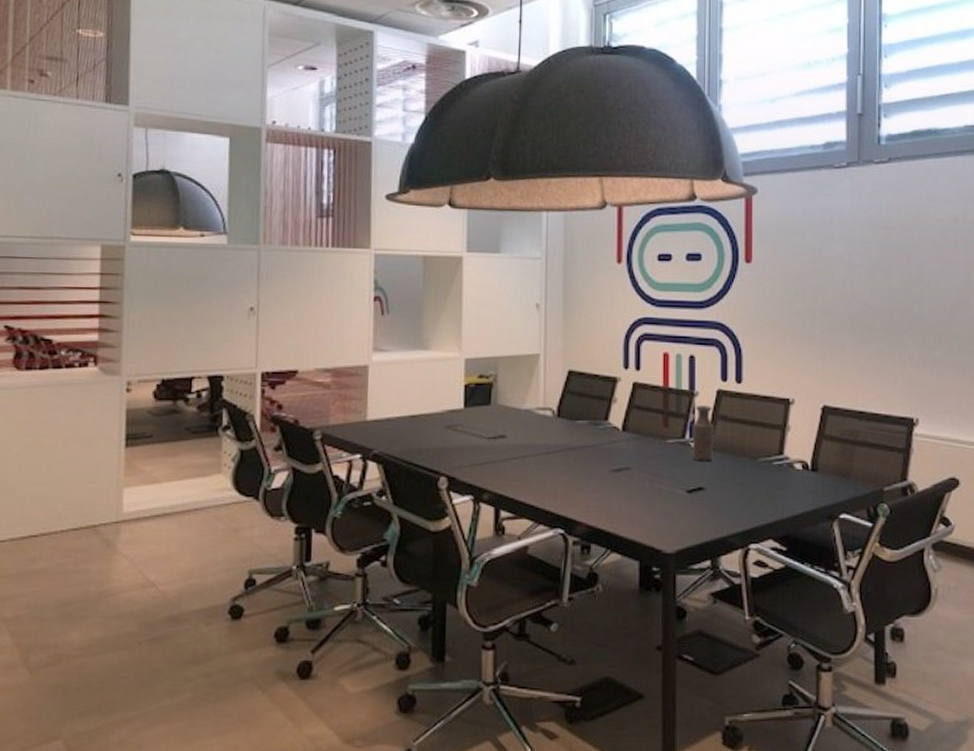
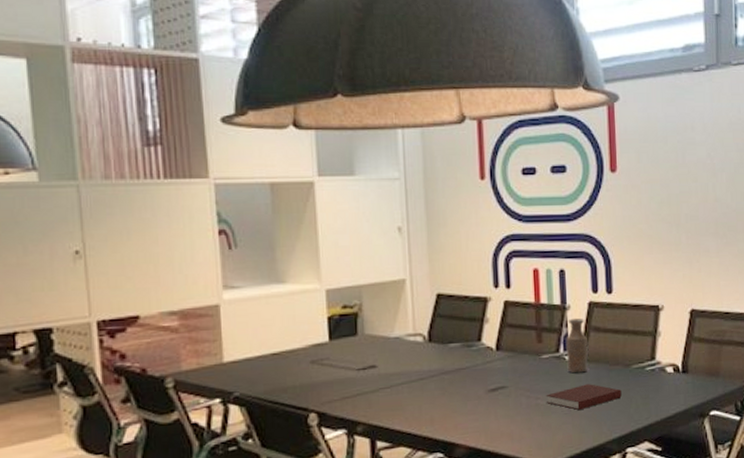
notebook: none [669,473,747,500] -> present [545,384,622,411]

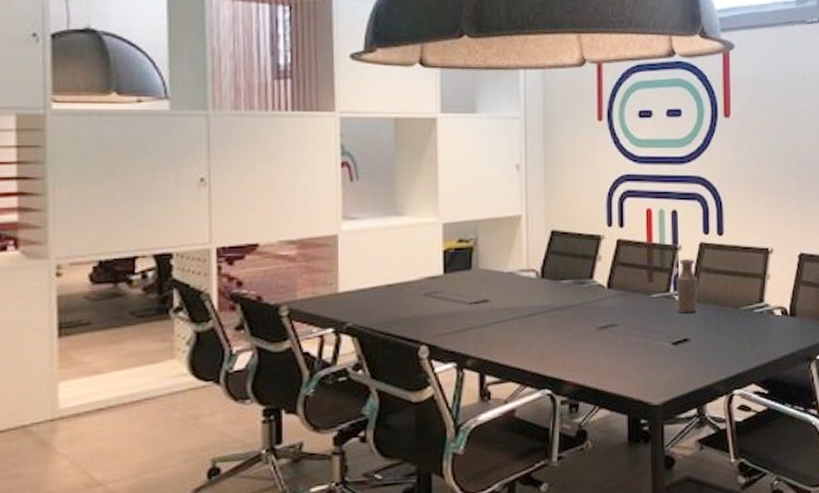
notebook: present [545,384,622,411] -> none [654,324,730,351]

